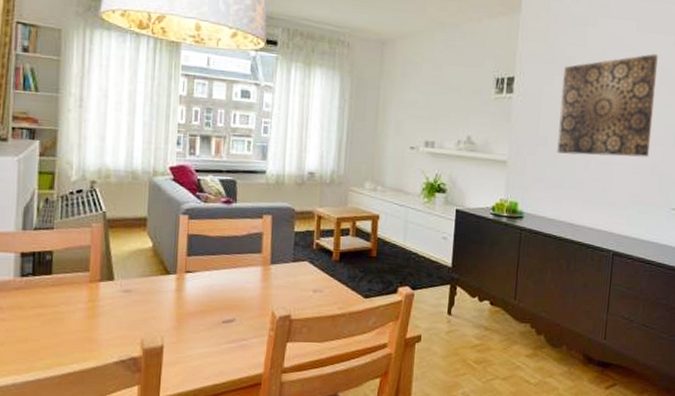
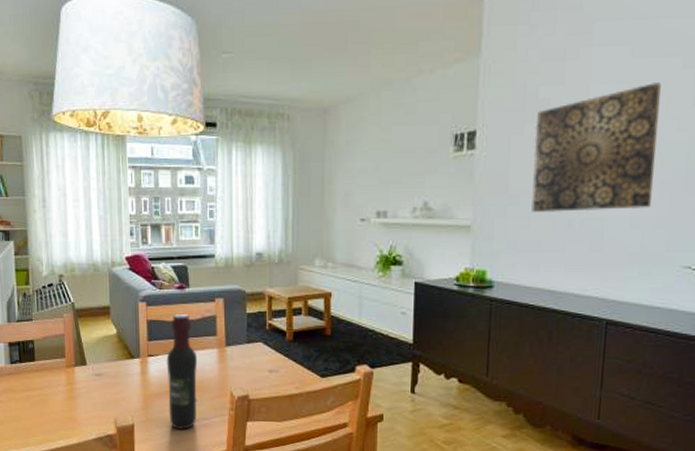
wine bottle: none [203,229,240,351] -> present [166,314,198,429]

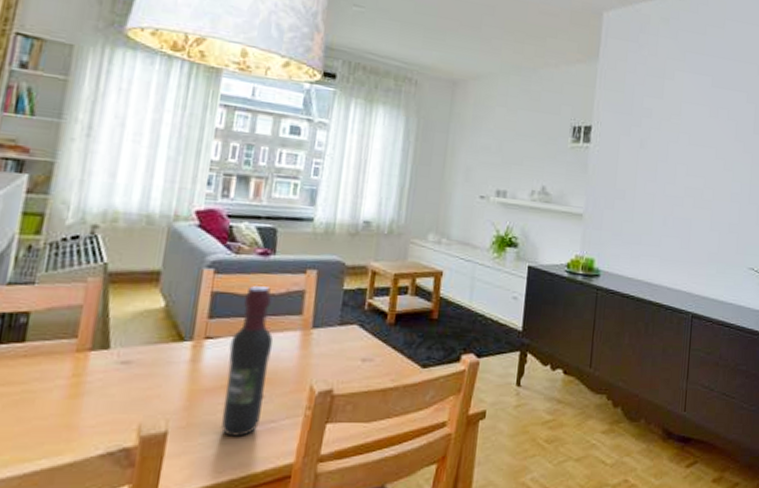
wall art: present [531,82,661,212] -> none [634,110,732,214]

